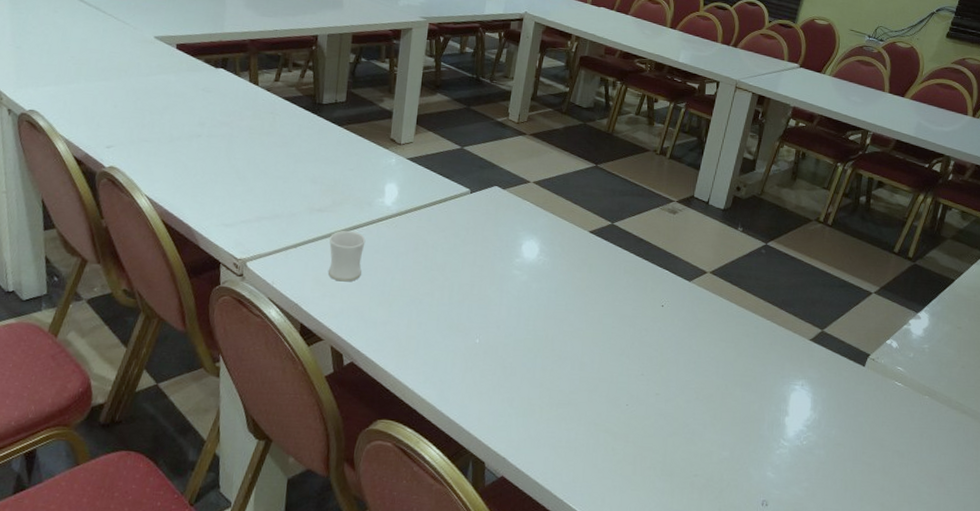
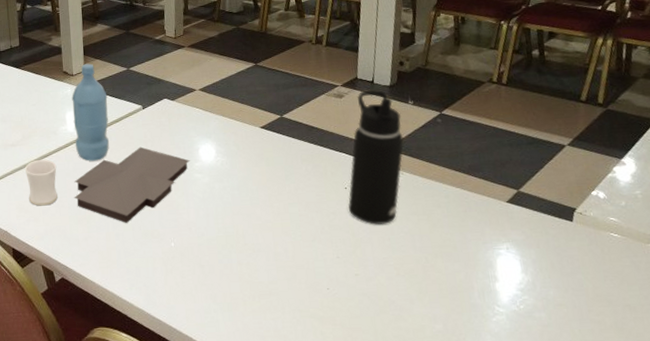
papers: none [379,233,511,312] -> present [74,146,190,223]
water bottle: none [389,134,435,241] -> present [71,63,110,161]
water bottle: none [662,210,729,347] -> present [348,89,404,225]

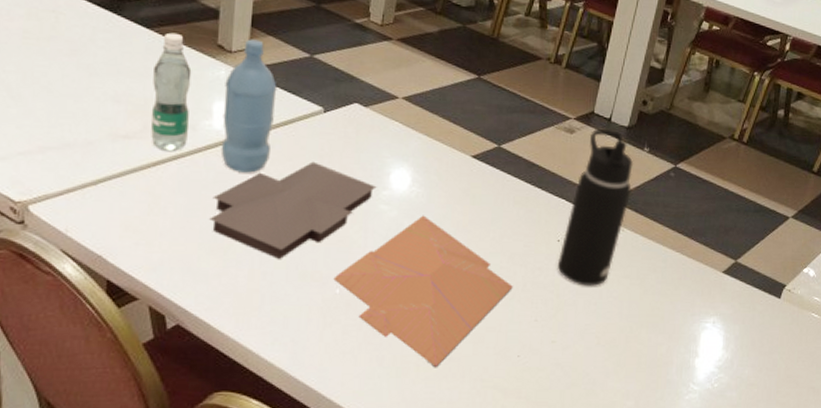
bottle: none [24,68,52,152] -> present [150,32,192,151]
mug: present [25,159,58,206] -> none [140,161,190,226]
papers: none [168,178,313,301] -> present [333,215,513,367]

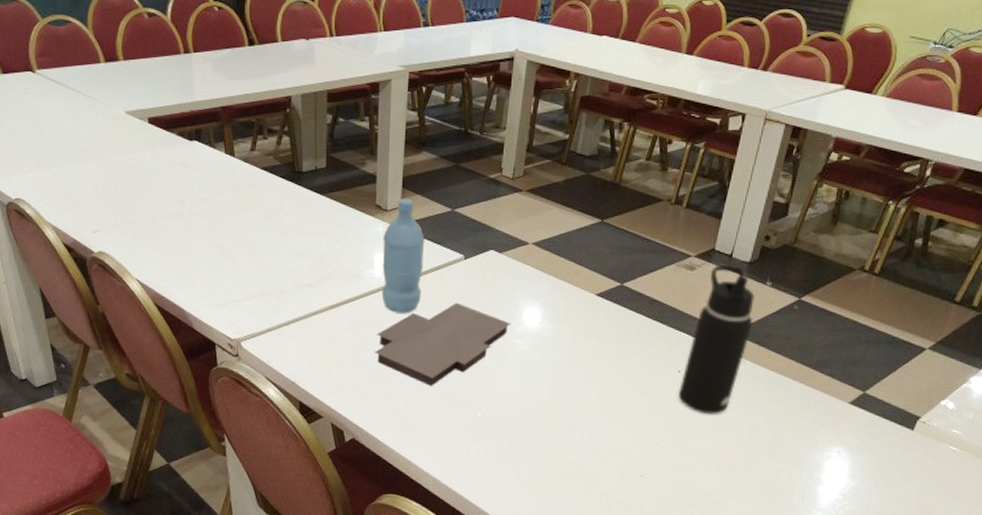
bottle: present [150,32,192,151] -> none [326,197,356,296]
papers: present [333,215,513,367] -> none [476,348,636,482]

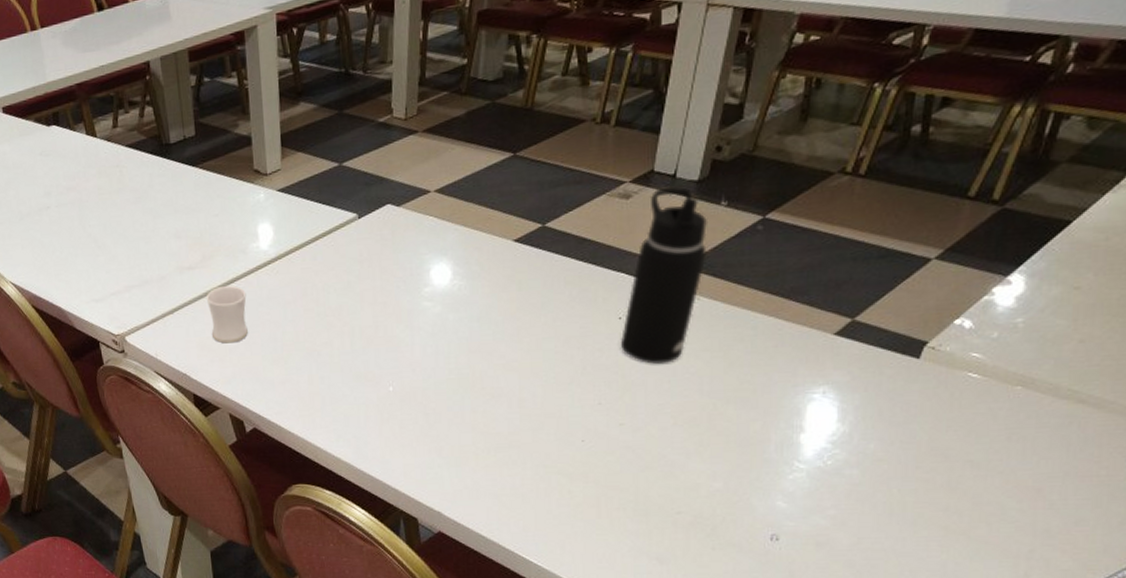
mug: none [321,305,358,358] -> present [207,285,248,344]
papers: present [375,302,511,386] -> none [268,268,418,363]
water bottle: present [381,198,425,313] -> none [265,158,314,288]

